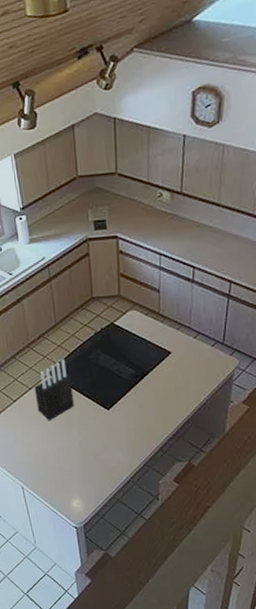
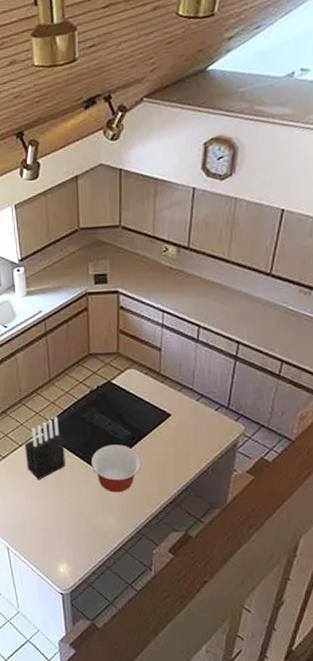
mixing bowl: none [98,383,146,429] -> present [90,444,142,493]

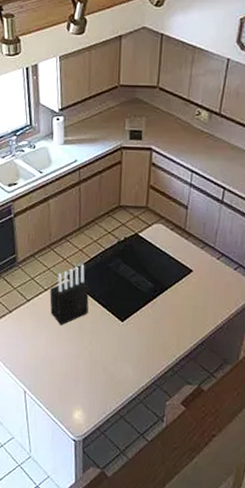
mixing bowl: present [90,444,142,493] -> none [113,295,162,343]

